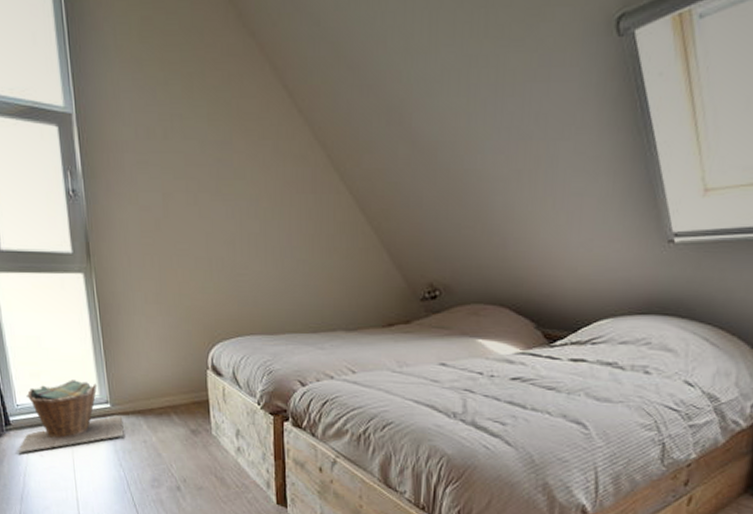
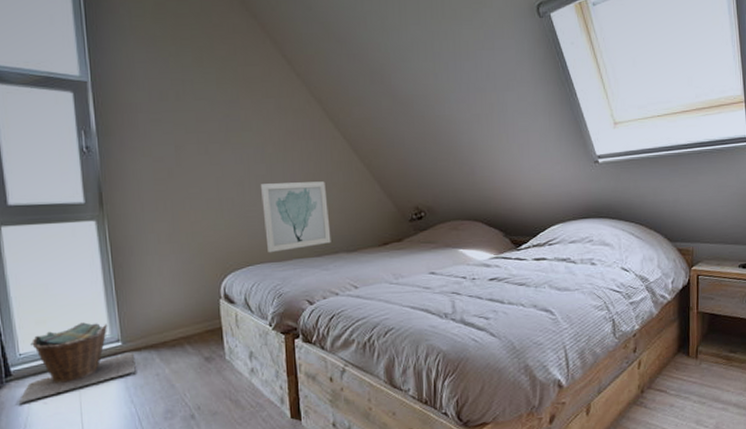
wall art: none [254,244,329,324] -> present [261,181,331,253]

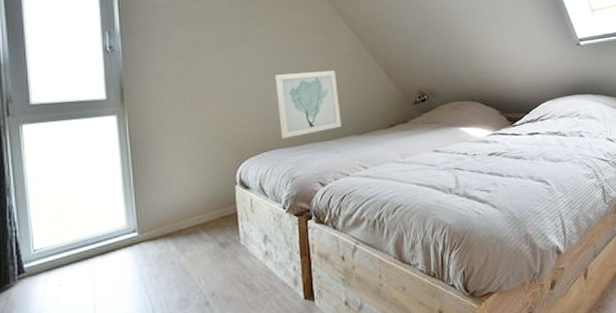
laundry basket: present [18,322,136,404] -> none [30,215,151,301]

